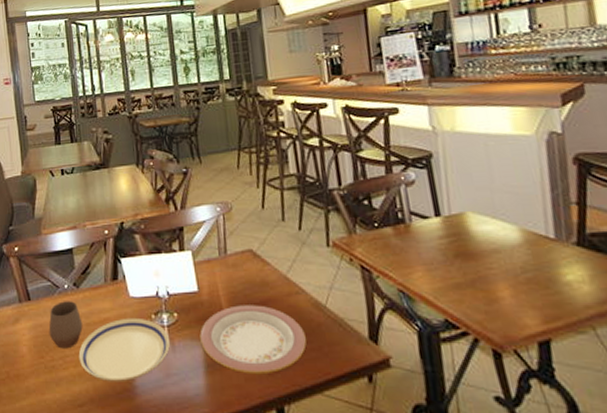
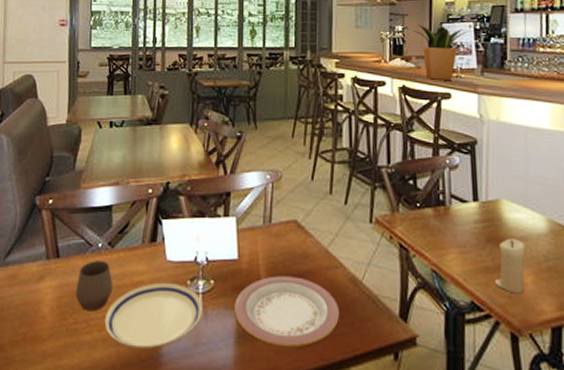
potted plant: none [350,39,412,97] -> present [413,24,471,81]
candle: none [467,252,503,309] -> present [494,238,526,294]

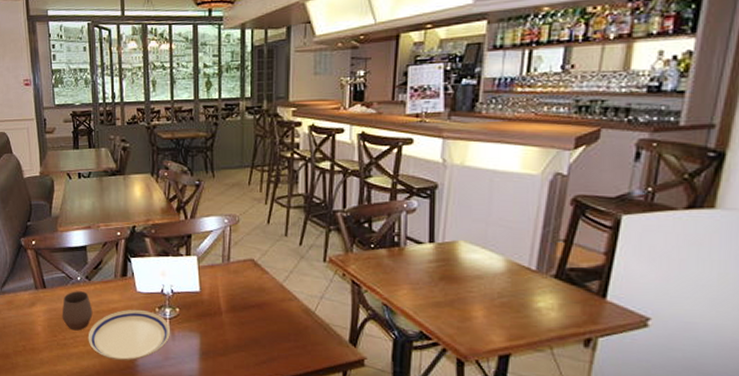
plate: present [234,276,339,348] -> none [198,306,292,364]
potted plant: present [413,24,471,81] -> none [376,67,440,127]
candle: present [494,238,526,294] -> none [444,277,481,326]

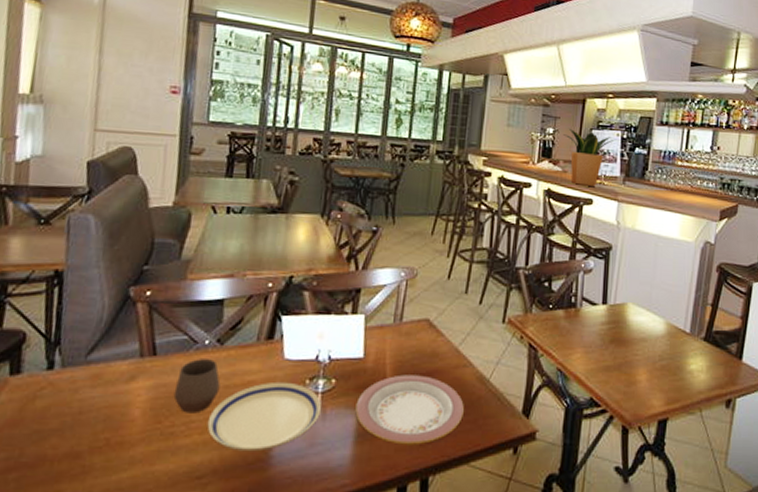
plate: none [198,306,292,364] -> present [355,374,464,445]
potted plant: none [376,67,440,127] -> present [563,128,618,188]

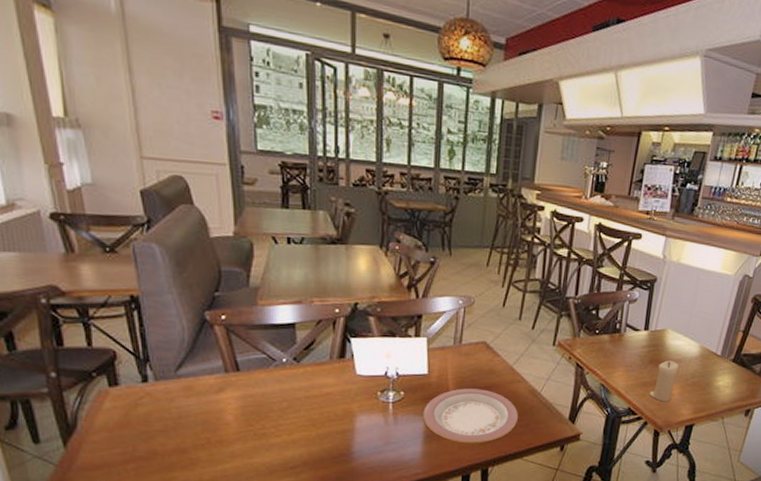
cup: present [173,359,220,414] -> none [260,374,301,419]
plate: present [207,381,321,452] -> none [294,393,393,449]
potted plant: present [563,128,618,188] -> none [617,162,670,223]
candle: none [613,339,645,391] -> present [649,360,680,402]

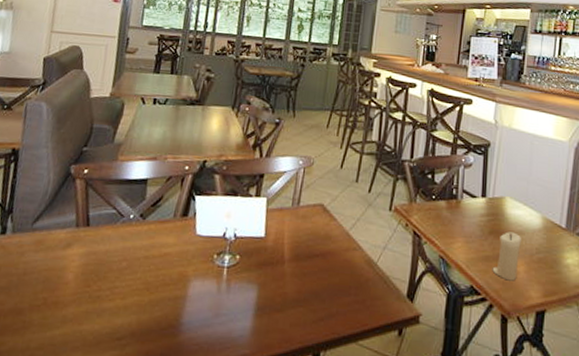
plate: present [423,388,518,444] -> none [256,254,354,321]

